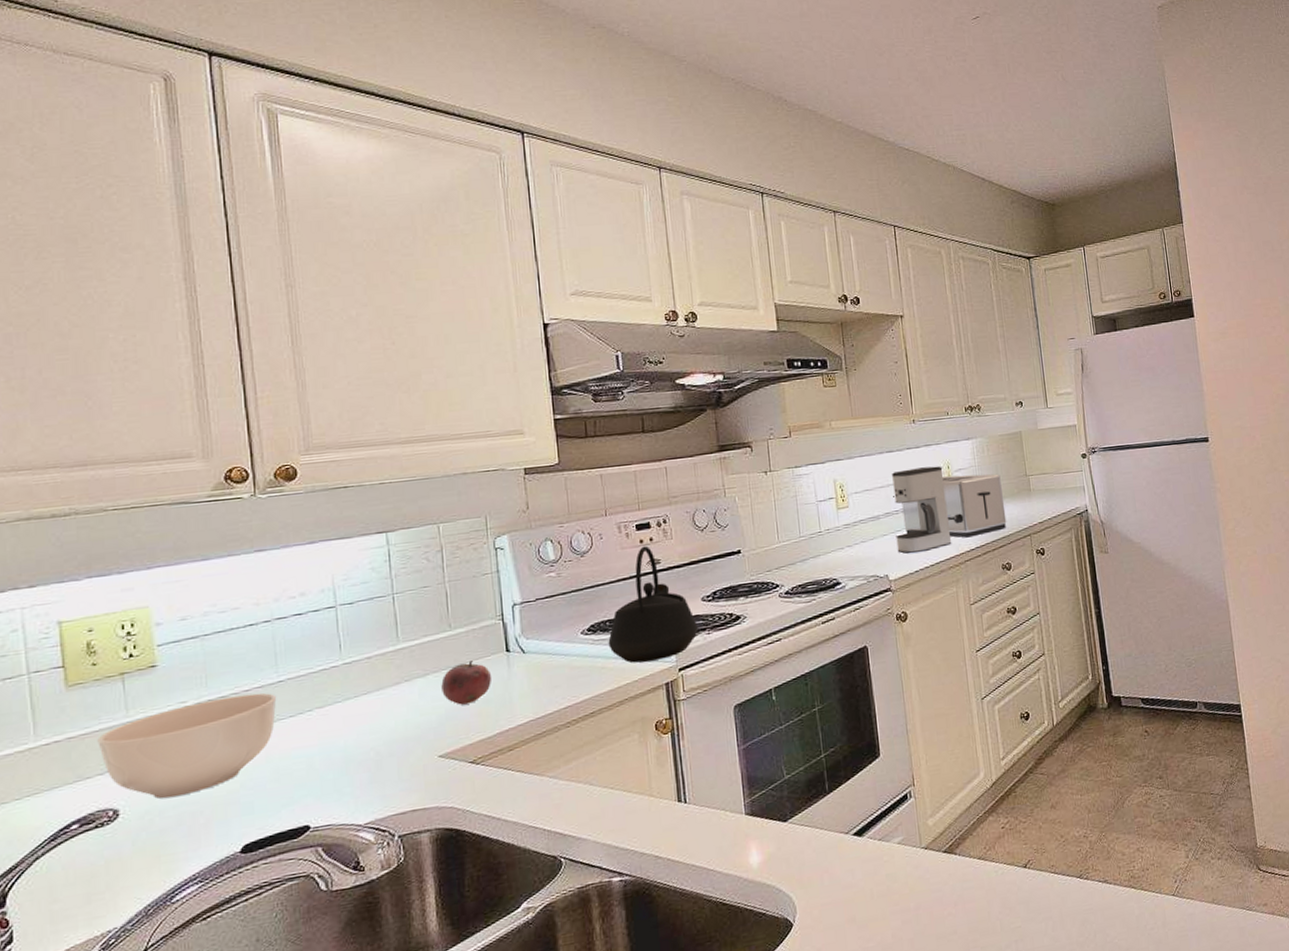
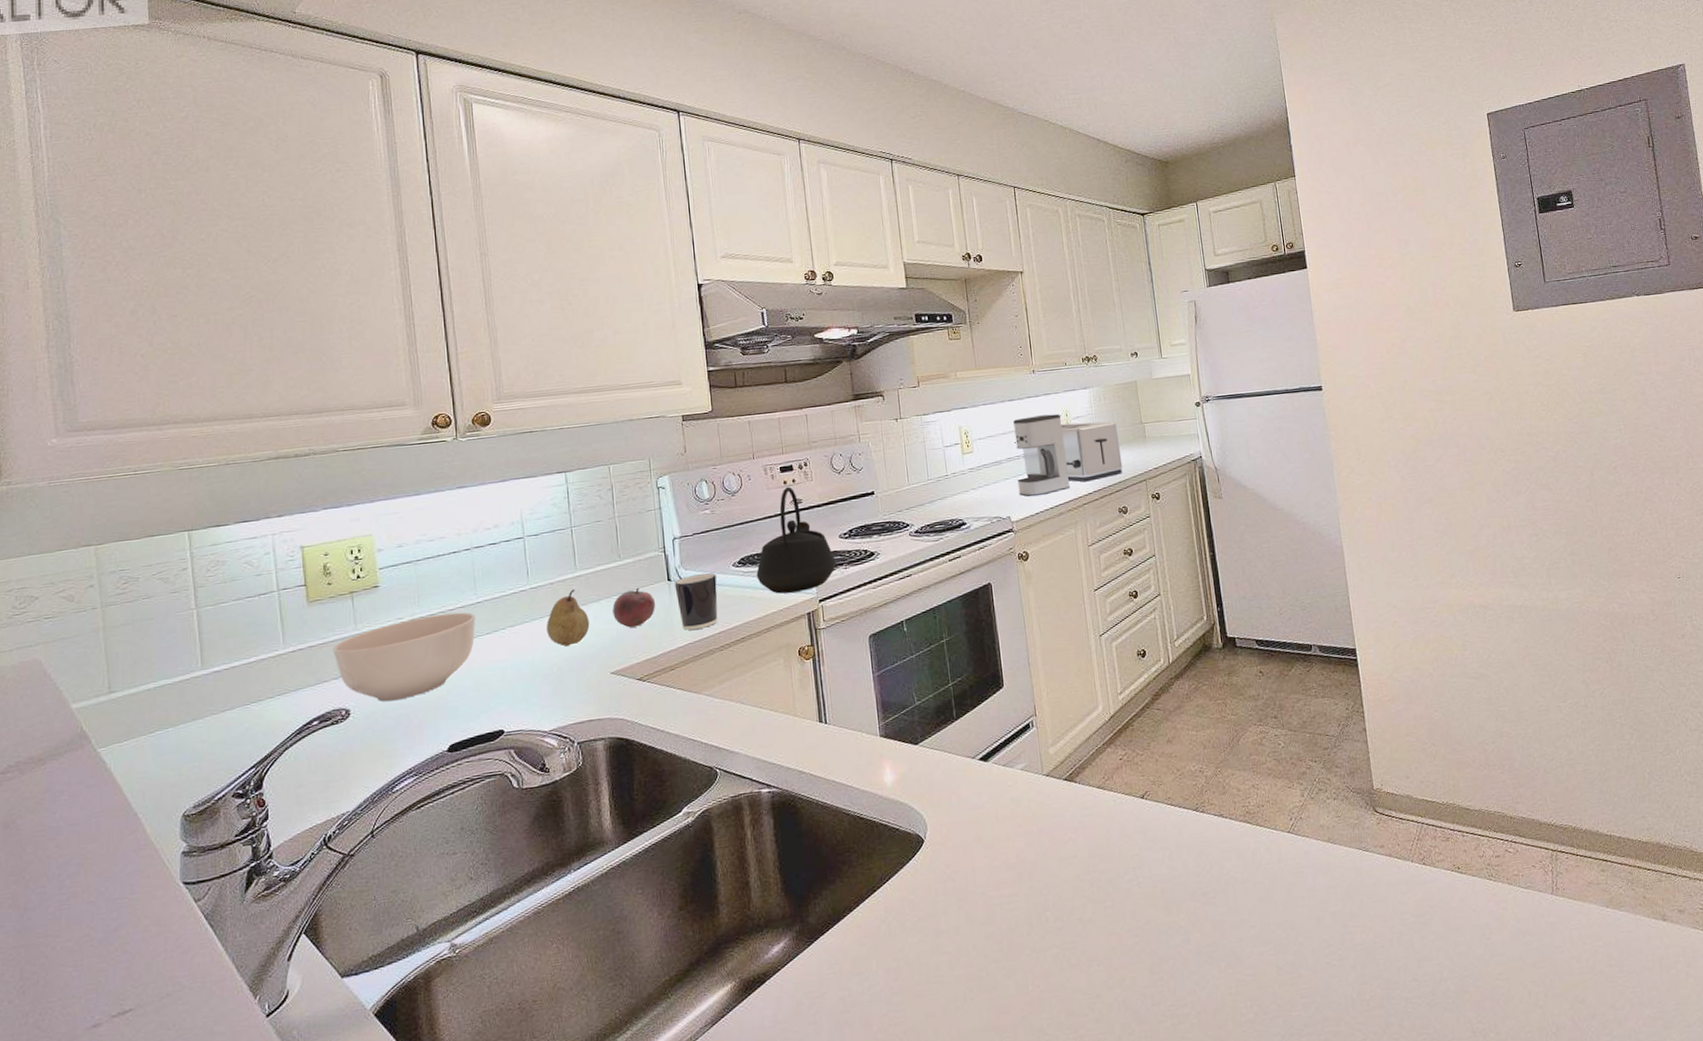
fruit: none [361,664,414,729] -> present [546,589,590,647]
mug: none [514,642,564,706] -> present [674,573,718,630]

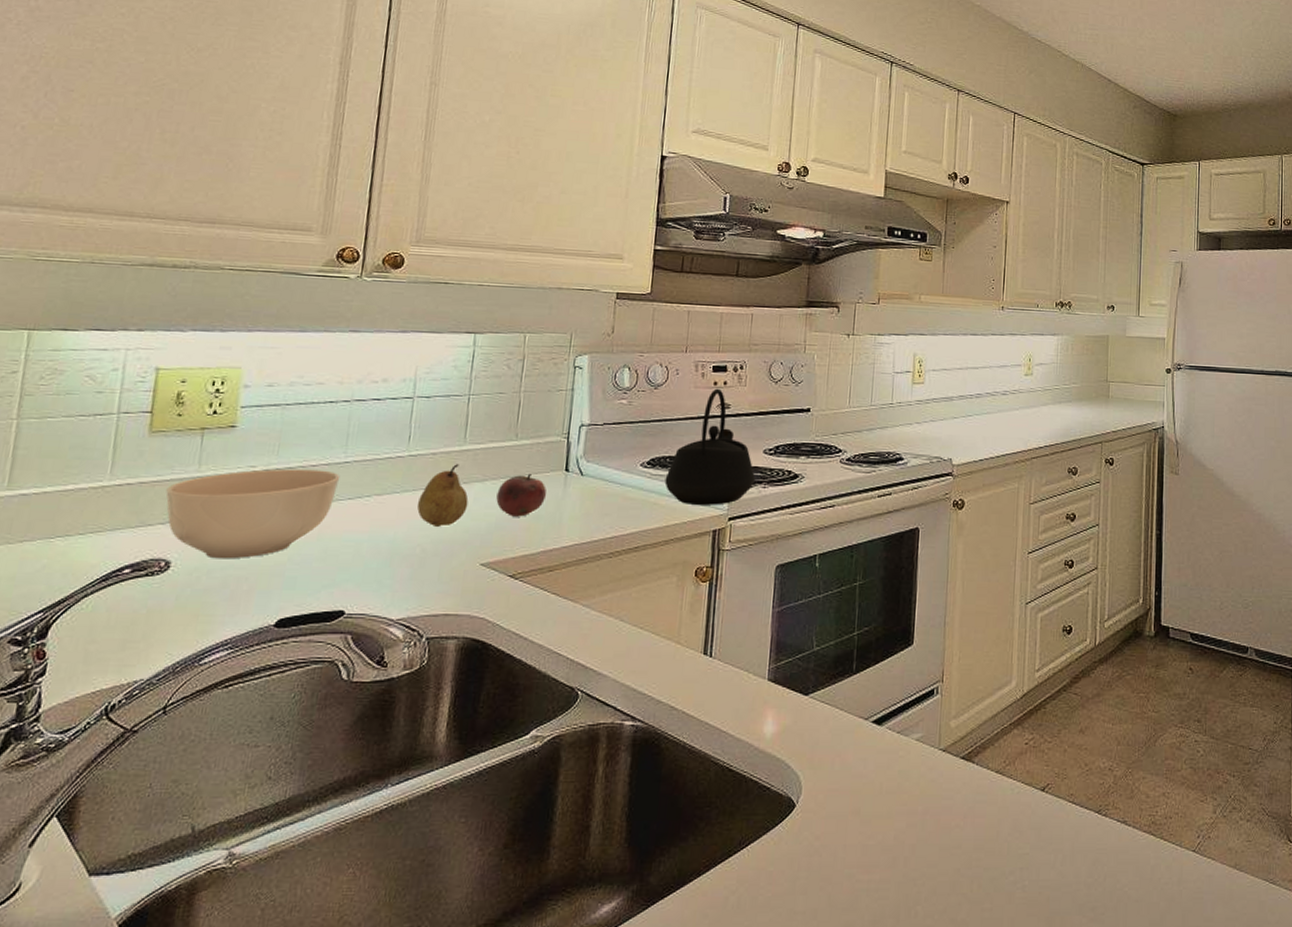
mug: present [674,573,718,630] -> none [571,469,620,530]
coffee maker: present [1013,413,1071,497] -> none [965,355,1024,442]
toaster: present [1022,421,1123,482] -> none [976,367,1081,435]

